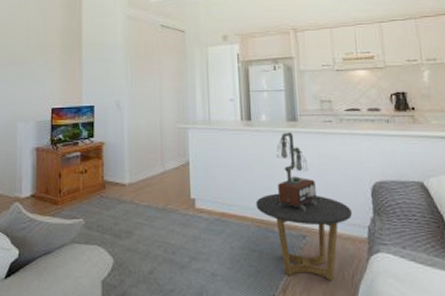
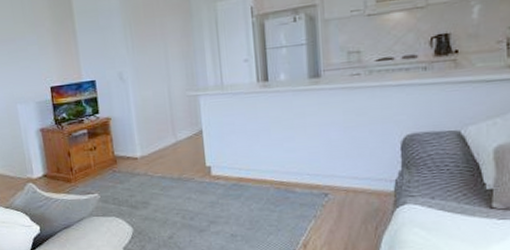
side table: present [256,193,352,281] -> none [275,153,378,234]
table lamp: present [273,132,322,211] -> none [293,90,346,170]

